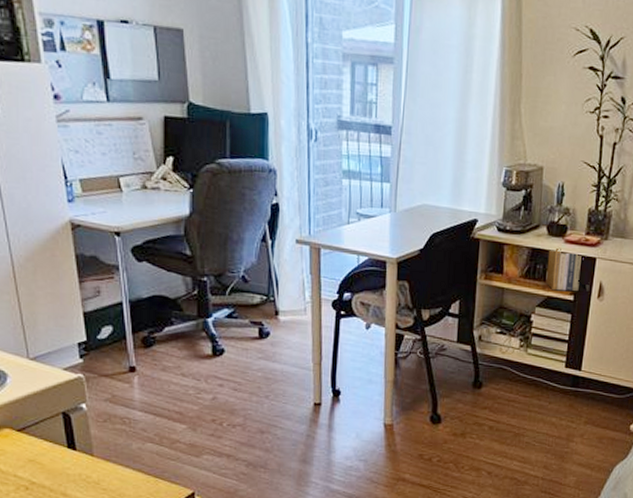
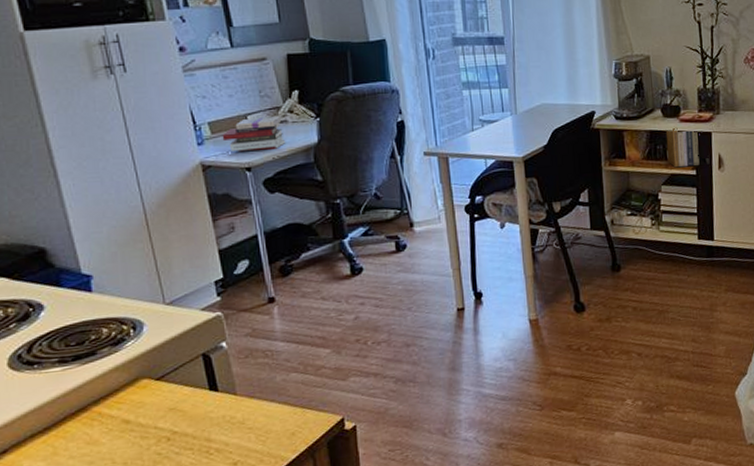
books: none [93,180,157,216] -> present [222,116,286,152]

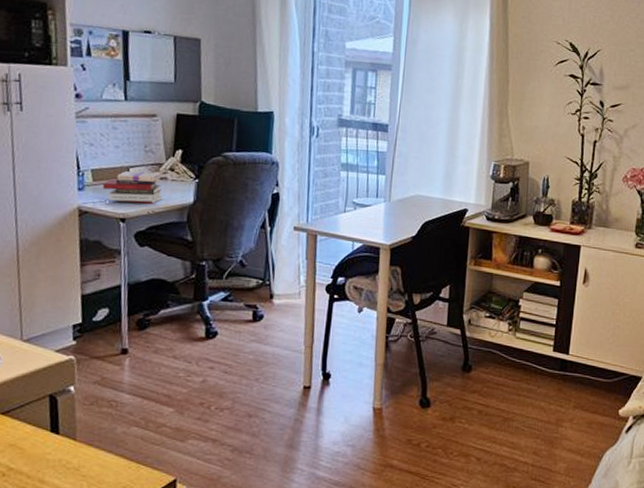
books: present [665,126,711,168] -> none [533,234,576,278]

